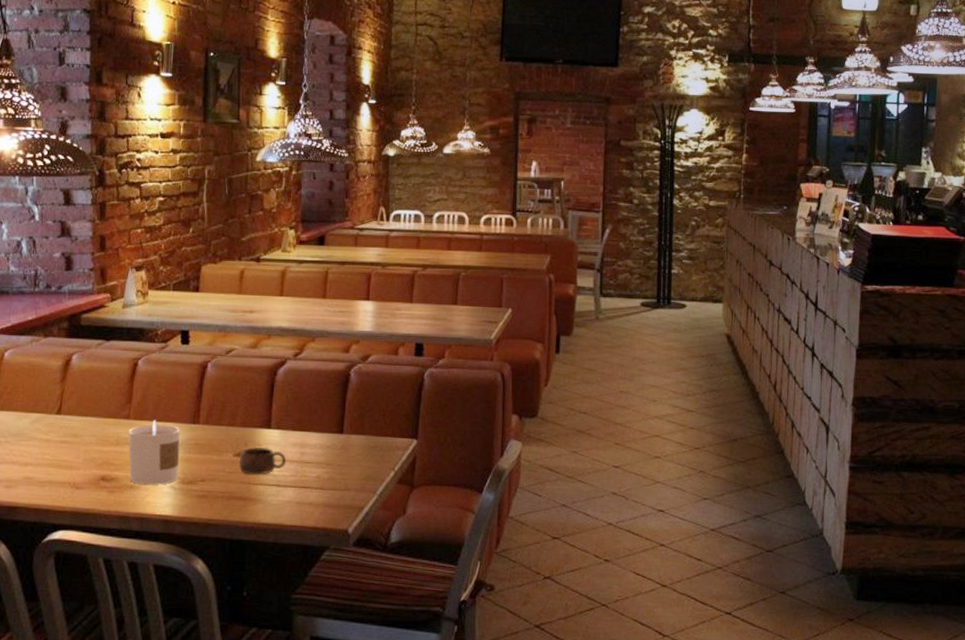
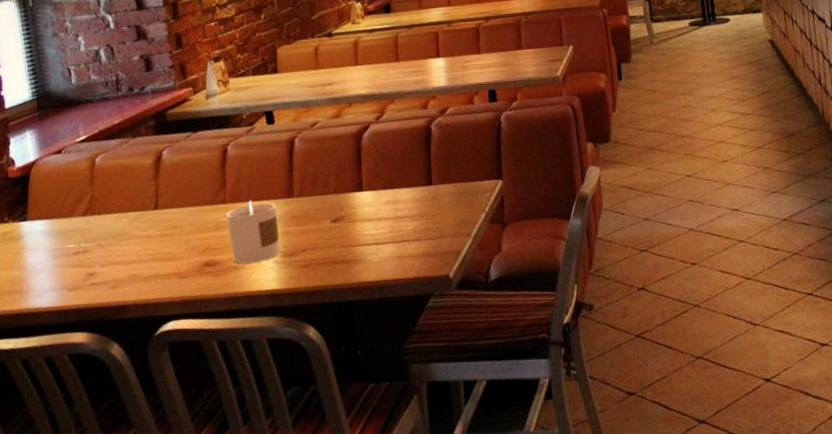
cup: present [239,446,287,475] -> none [337,209,382,238]

